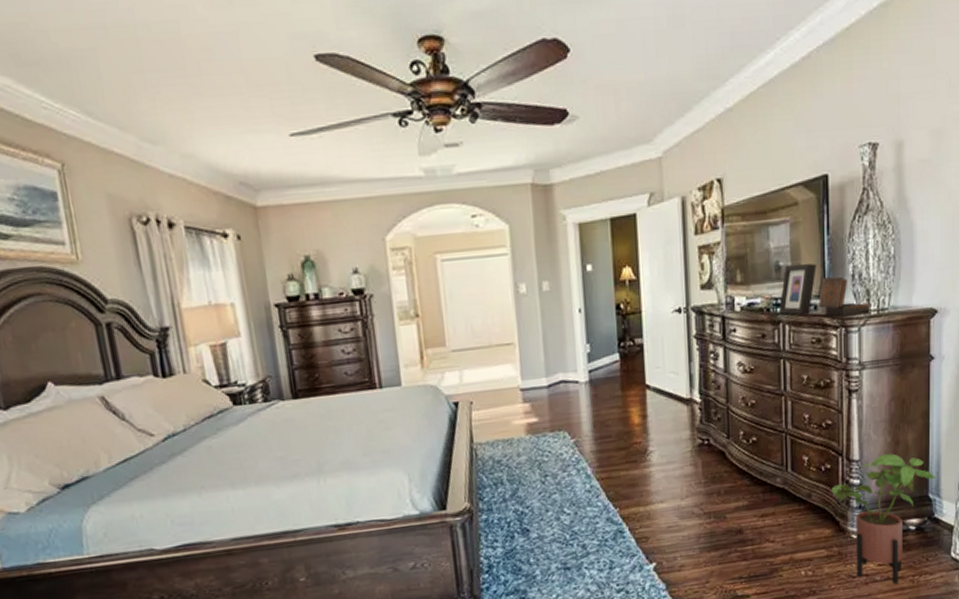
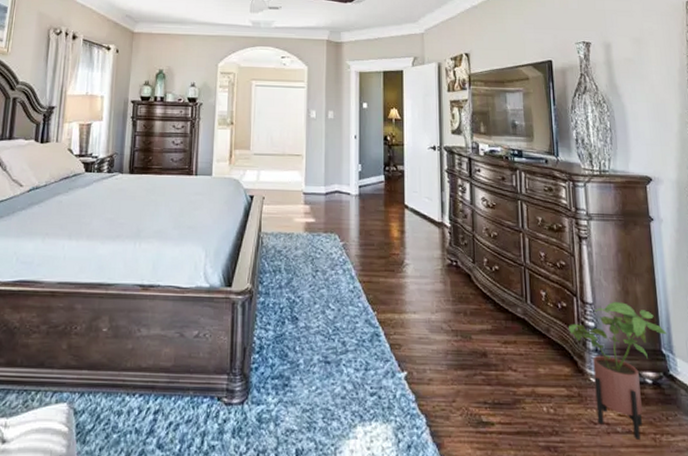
picture frame: present [778,263,817,315] -> none [515,124,546,166]
jewelry box: present [819,276,871,318] -> none [549,138,595,174]

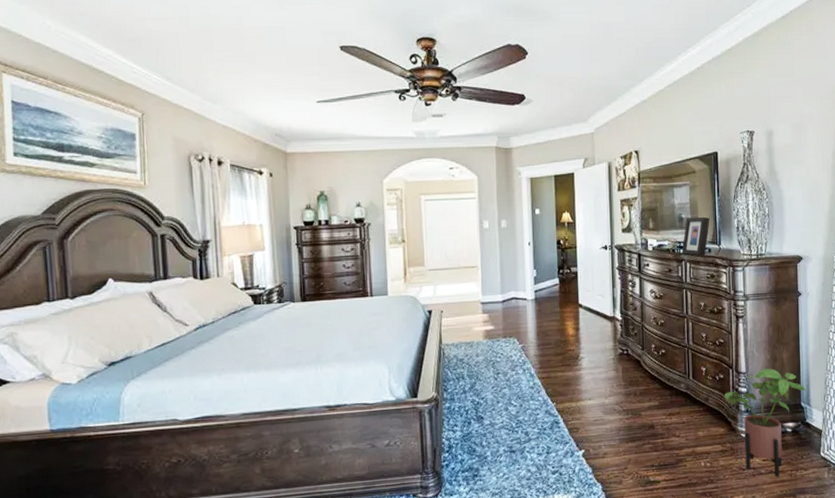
picture frame: none [515,124,546,166] -> present [681,217,710,256]

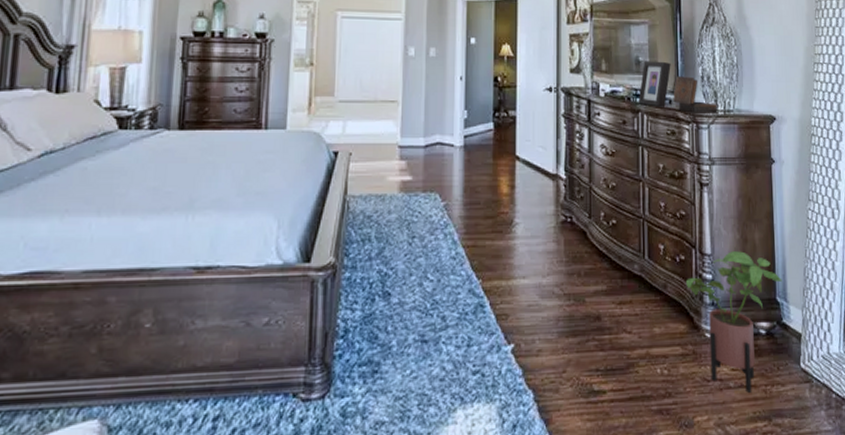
jewelry box: none [712,228,752,260] -> present [673,76,719,115]

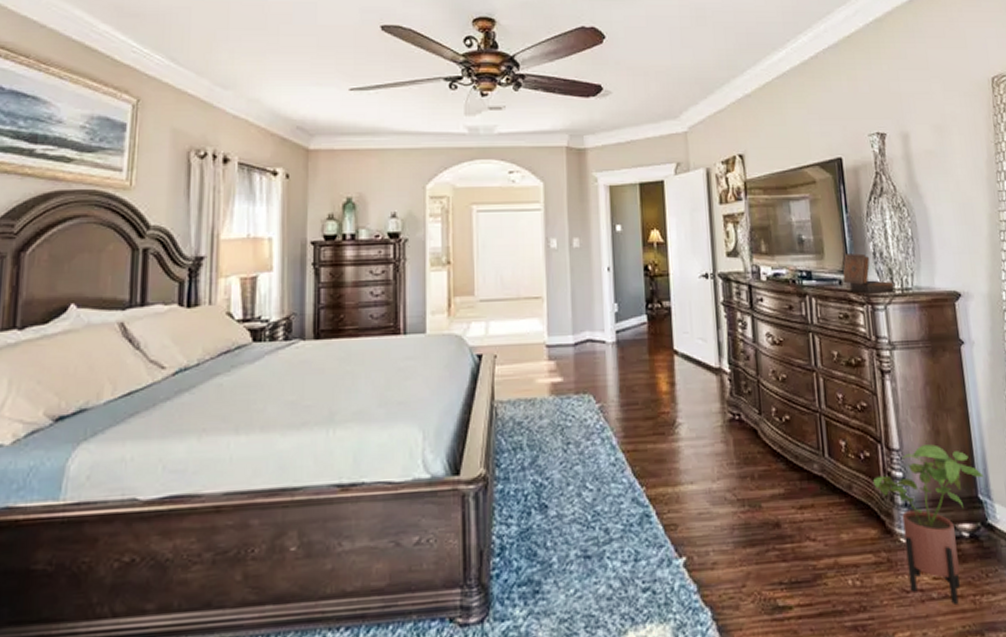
picture frame: present [638,60,671,107] -> none [804,238,838,289]

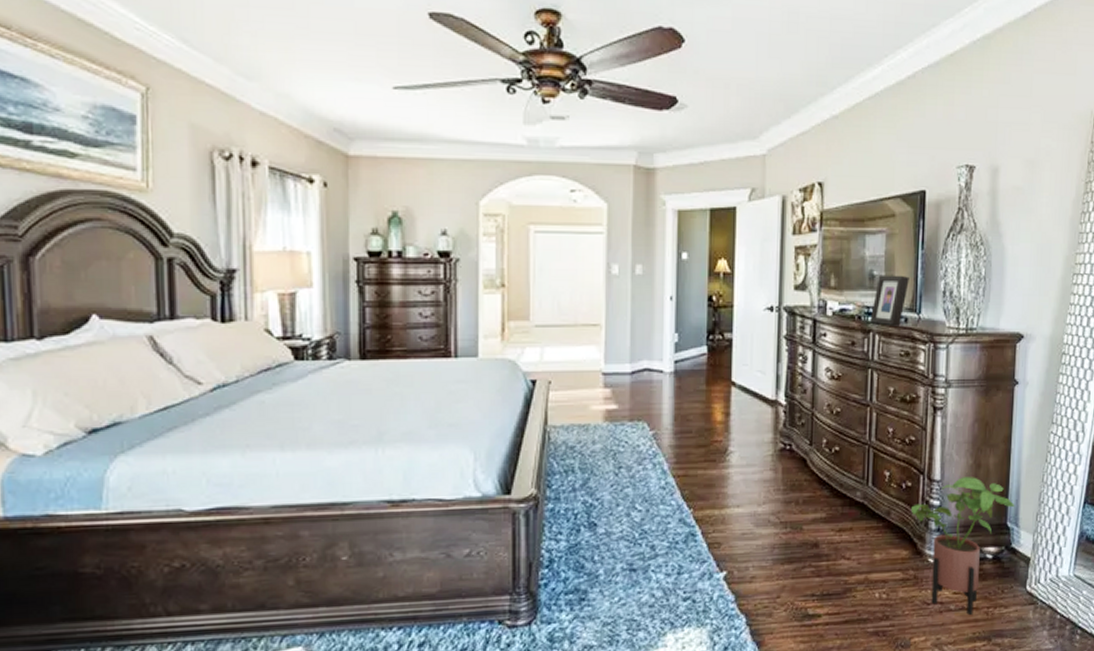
picture frame: none [804,238,838,289] -> present [870,275,909,326]
jewelry box: present [843,253,896,295] -> none [909,292,960,334]

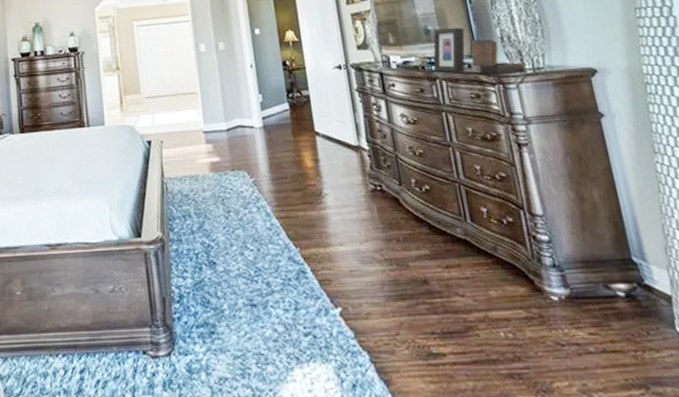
jewelry box: none [909,292,960,334] -> present [471,38,528,76]
house plant: present [911,477,1015,615] -> none [518,210,636,359]

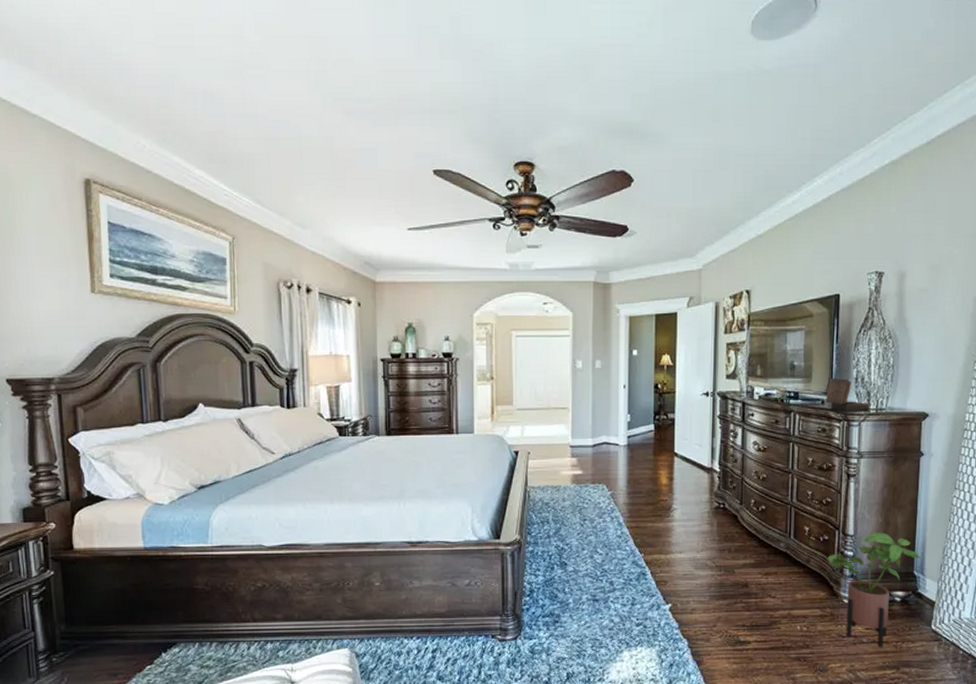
picture frame: present [433,27,465,73] -> none [791,365,826,407]
house plant: none [518,210,636,359] -> present [828,533,921,647]

